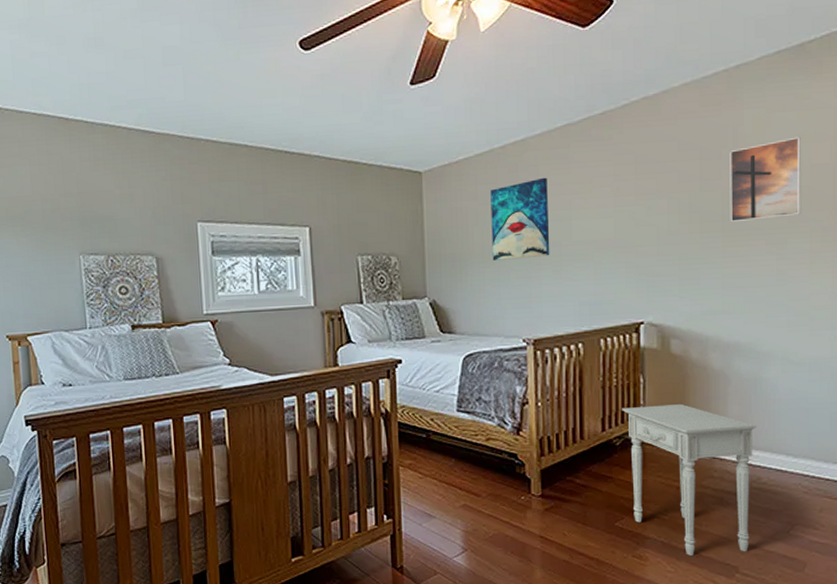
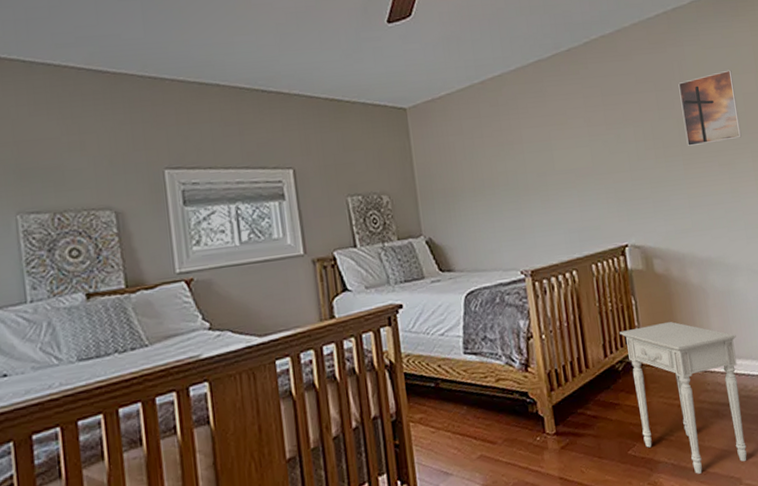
wall art: present [490,177,550,261] -> none [474,110,537,194]

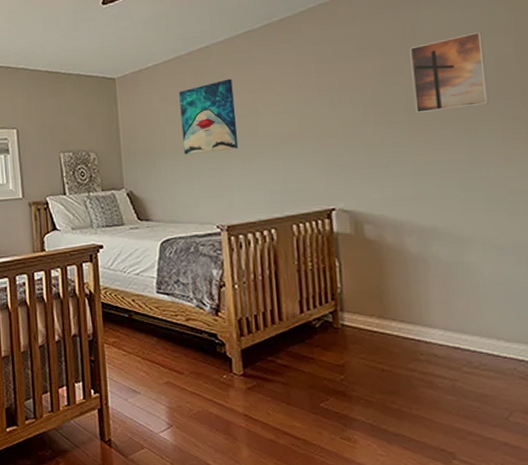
wall art: none [474,110,537,194] -> present [179,78,239,154]
nightstand: present [619,321,747,474] -> none [319,286,465,439]

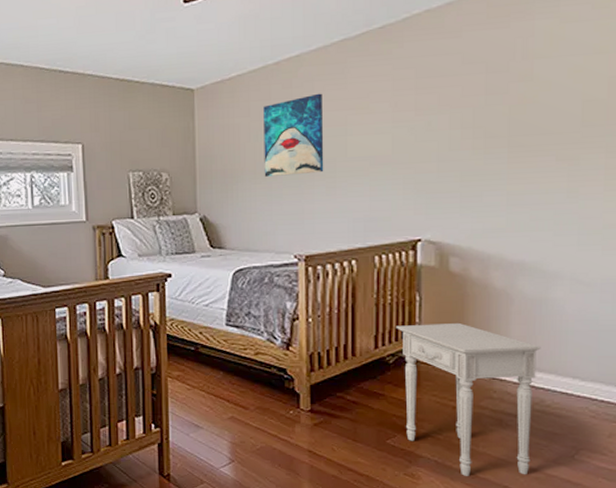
nightstand: none [319,286,465,439] -> present [396,322,541,476]
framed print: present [409,31,490,114] -> none [517,47,598,138]

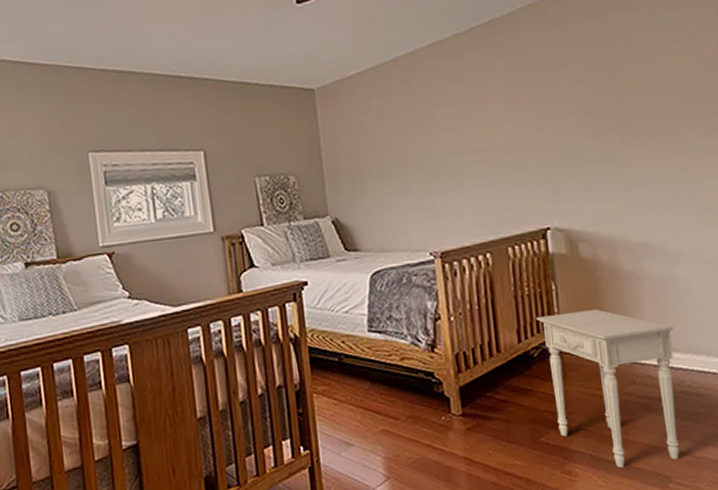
wall art: present [263,93,324,177] -> none [385,88,450,174]

